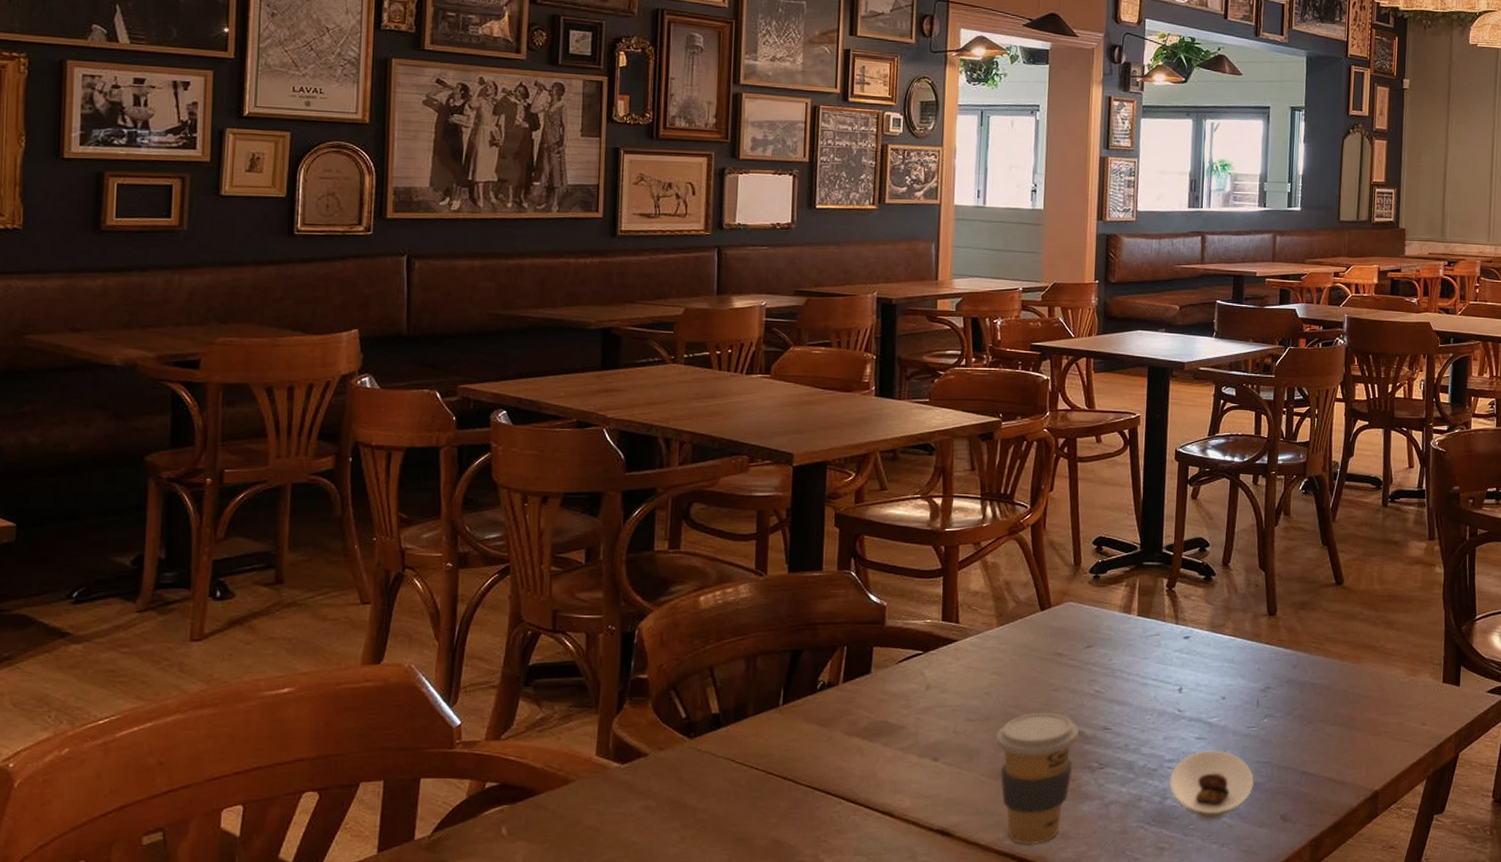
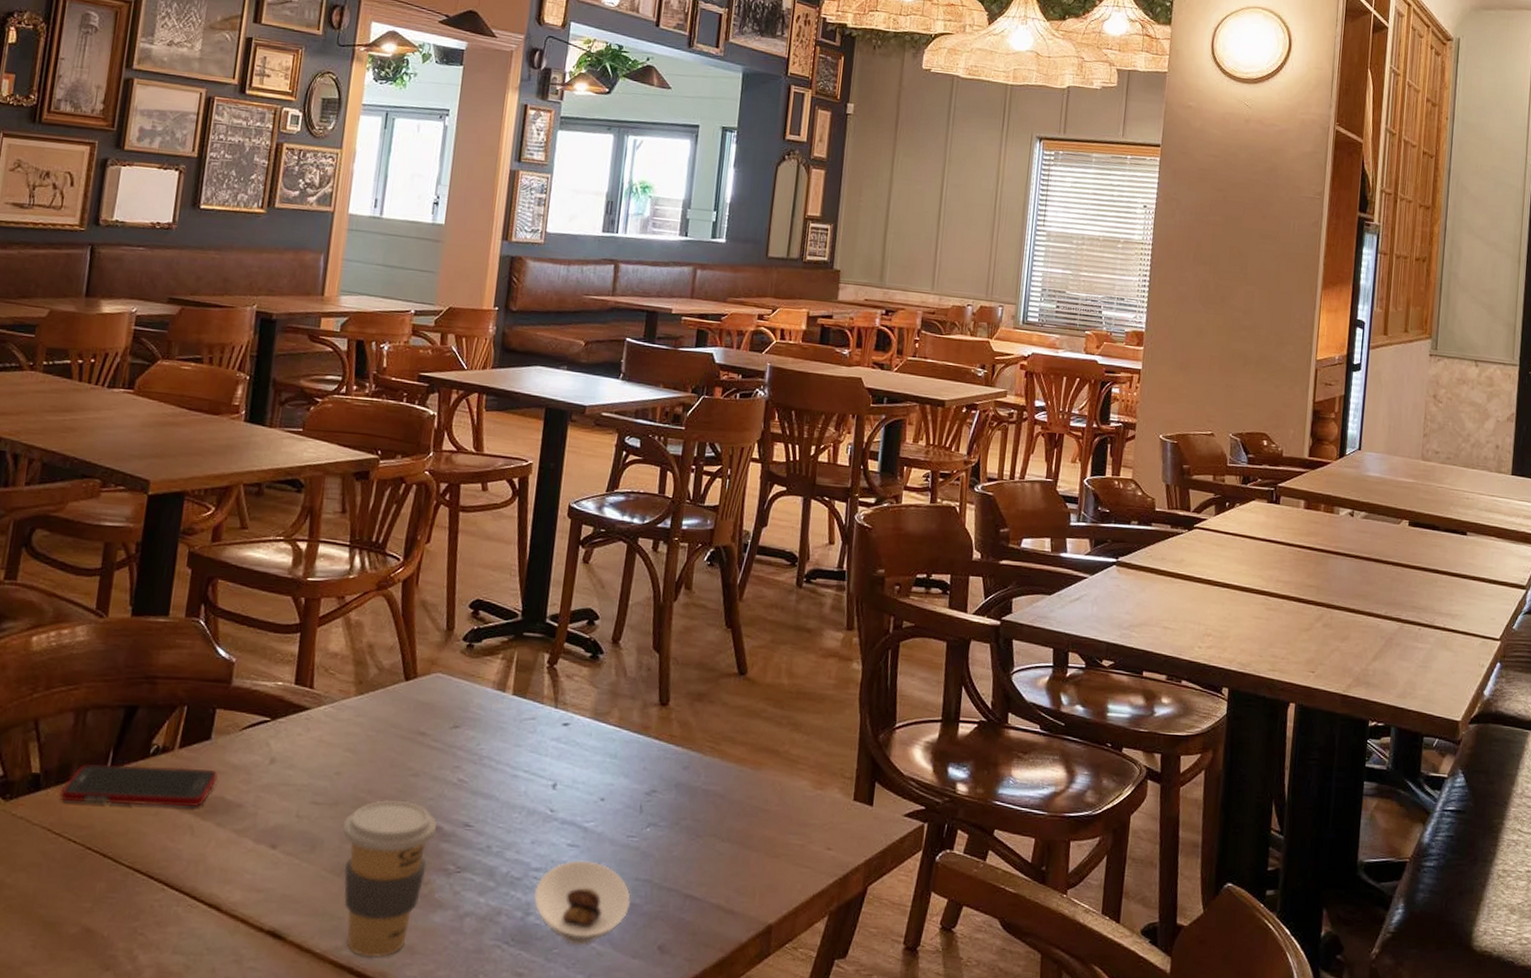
cell phone: none [739,698,880,736] -> present [59,764,218,808]

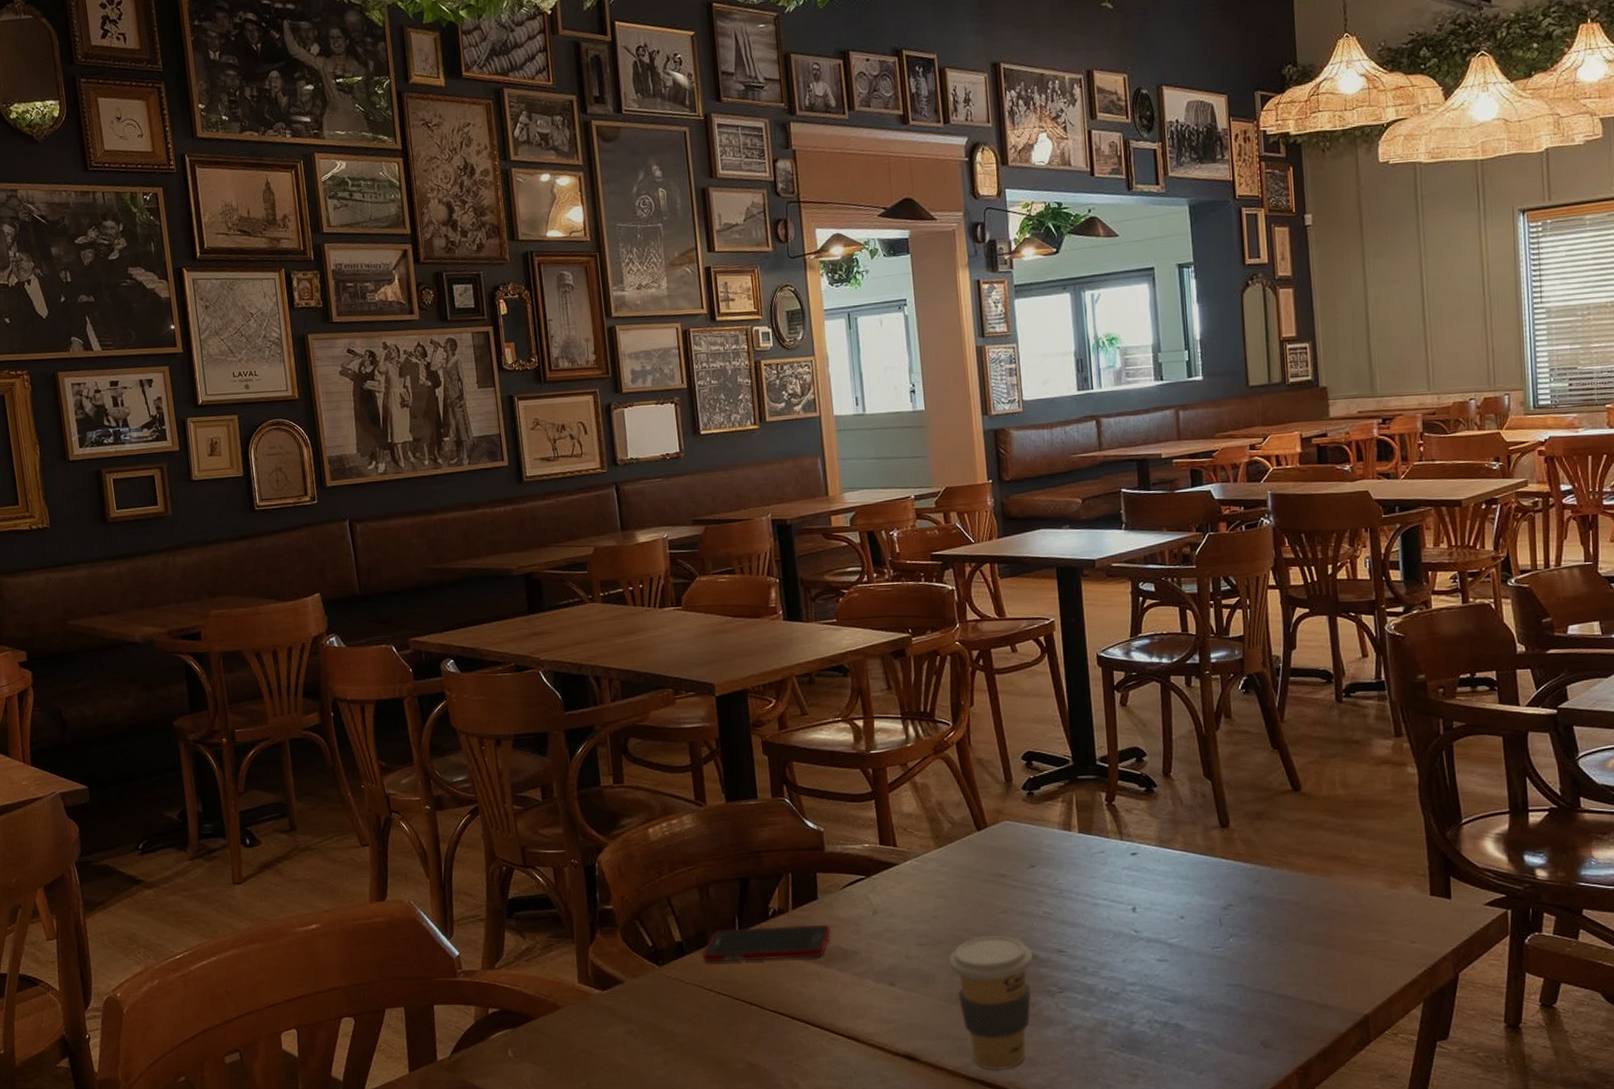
saucer: present [534,860,631,946] -> none [1133,972,1226,1047]

